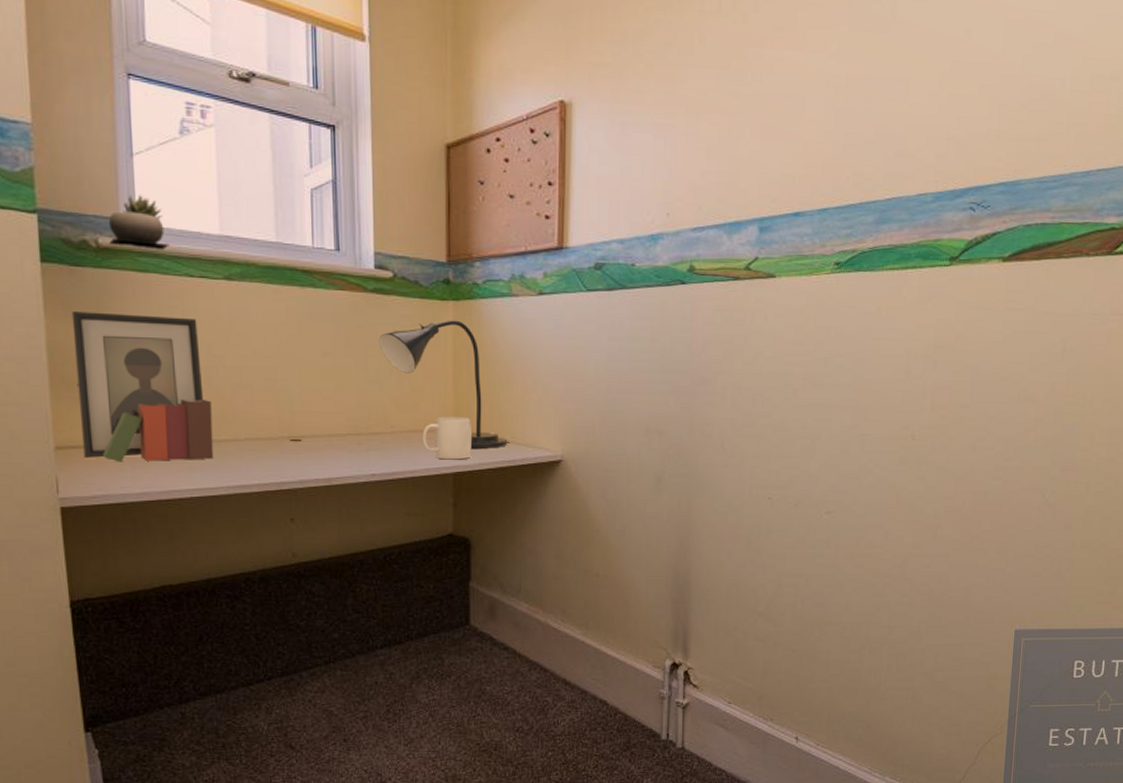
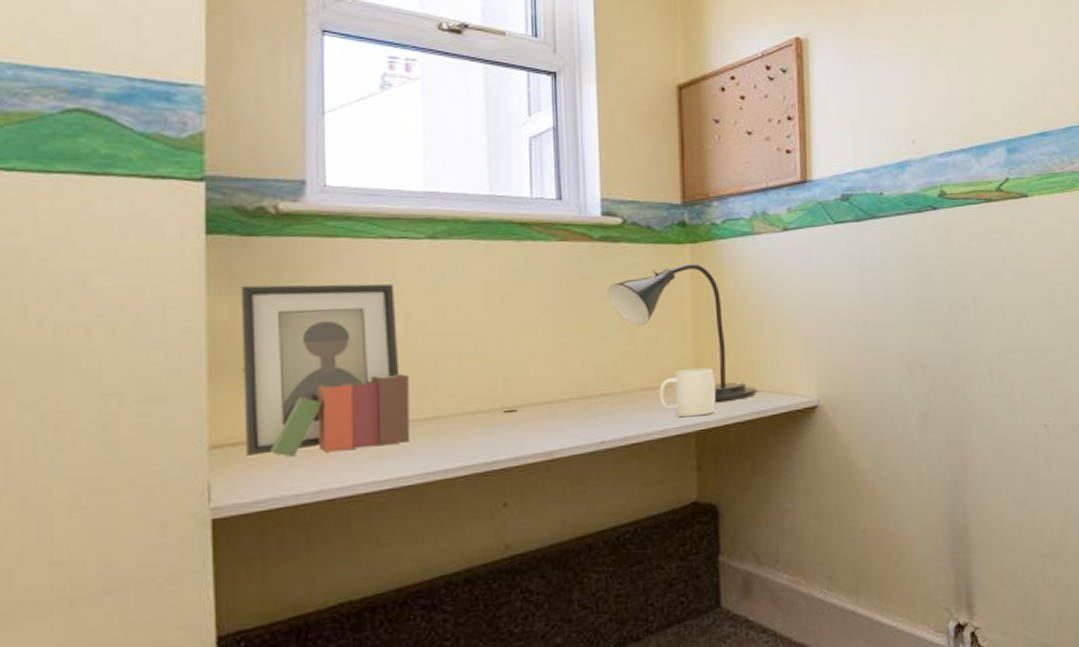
succulent plant: present [108,194,170,251] -> none [290,154,364,213]

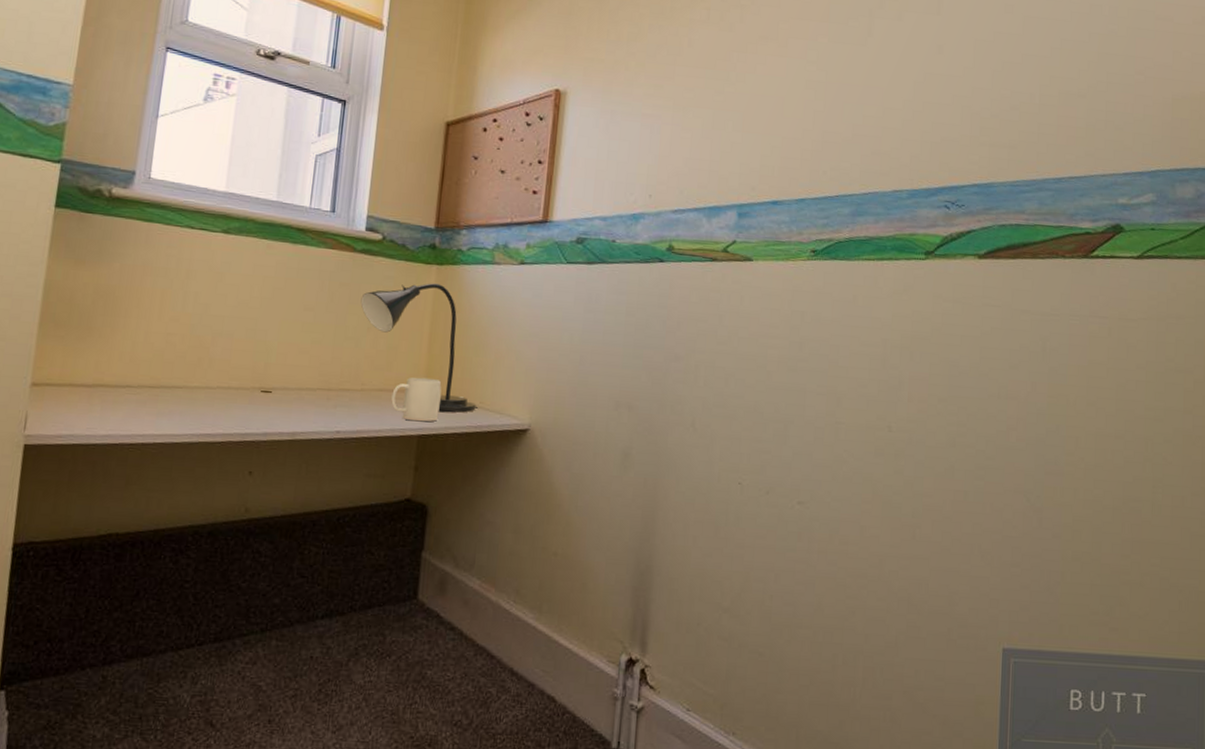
picture frame: present [240,283,400,456] -> none [57,254,190,398]
books: present [271,373,410,457] -> none [76,344,190,405]

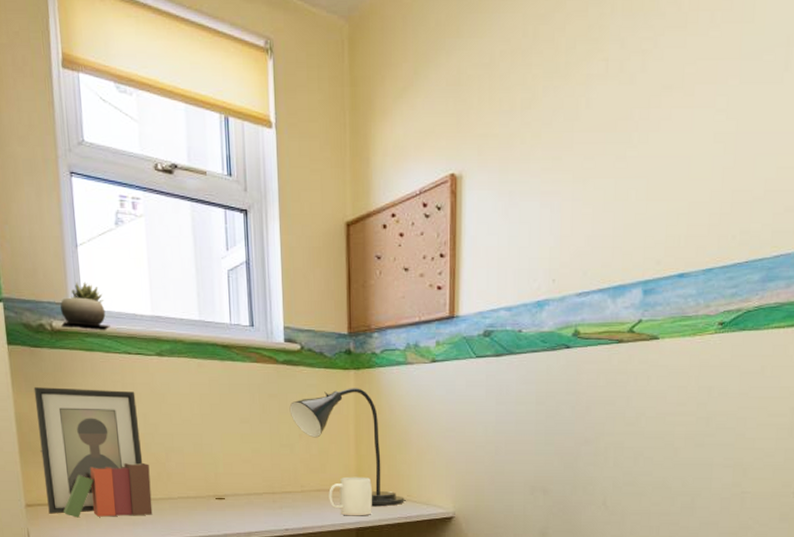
picture frame: none [57,254,190,398] -> present [33,387,143,514]
books: none [76,344,190,405] -> present [63,462,153,518]
succulent plant: none [120,151,177,203] -> present [60,281,110,331]

